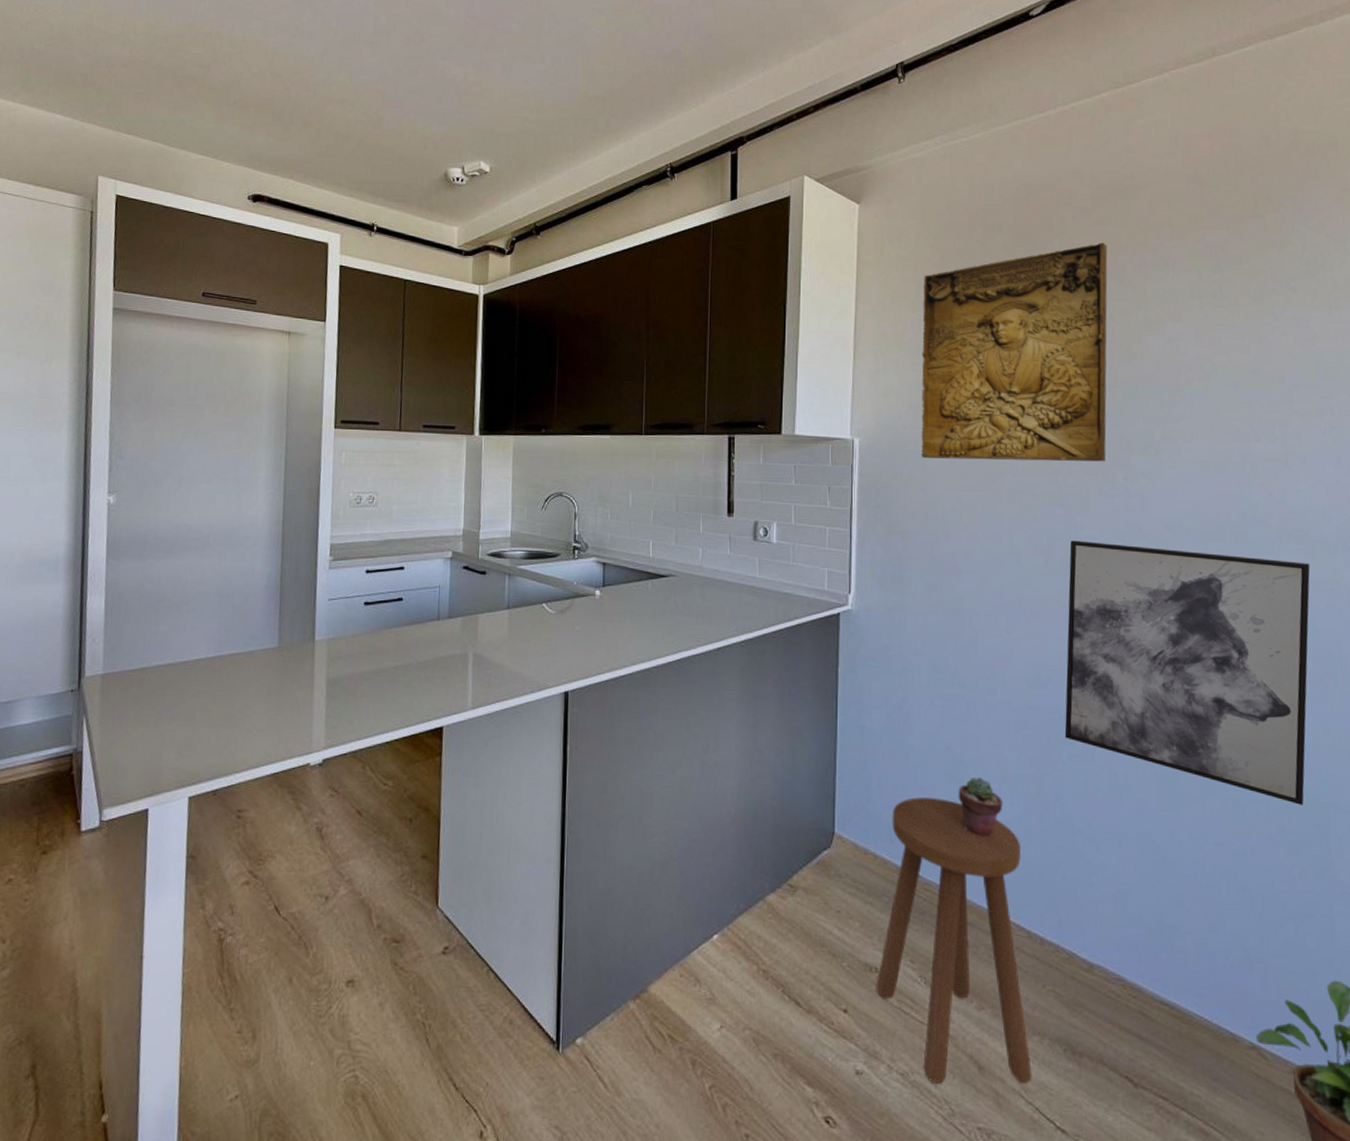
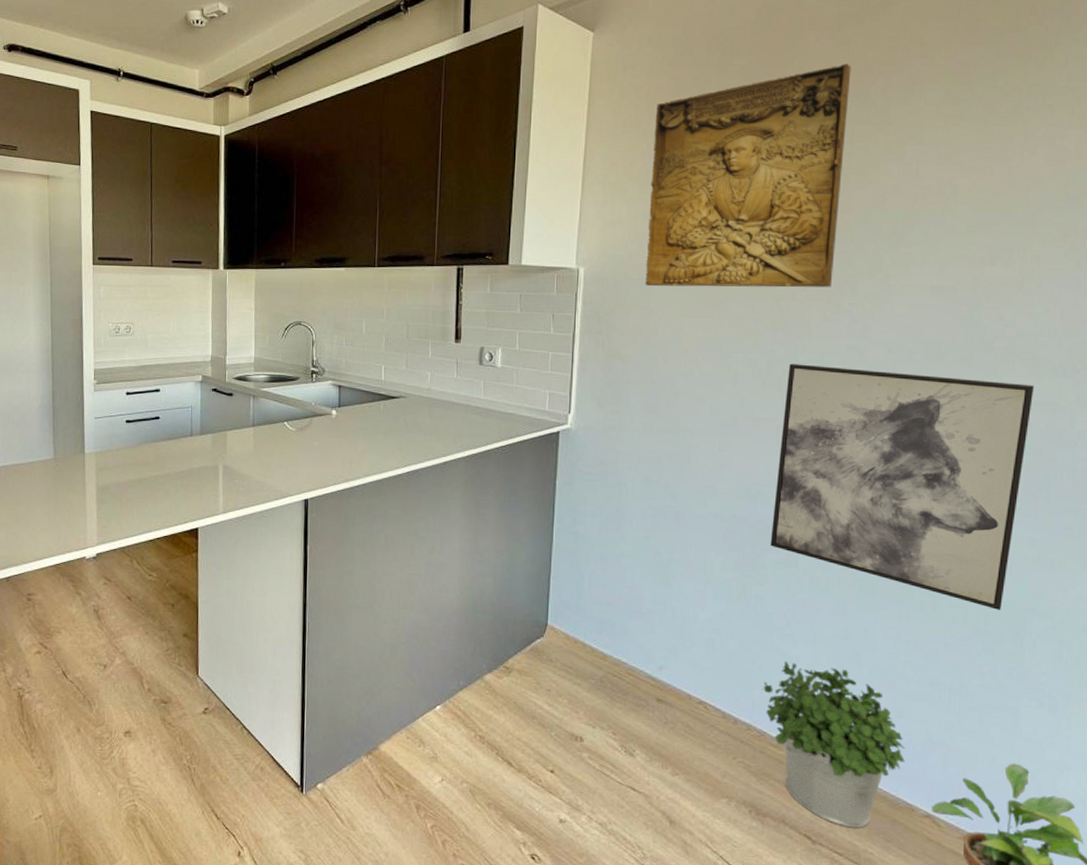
stool: present [876,797,1032,1084] -> none [580,595,721,836]
potted succulent: present [958,777,1003,837] -> none [664,579,707,631]
potted plant: none [1068,869,1223,1066] -> present [762,661,905,828]

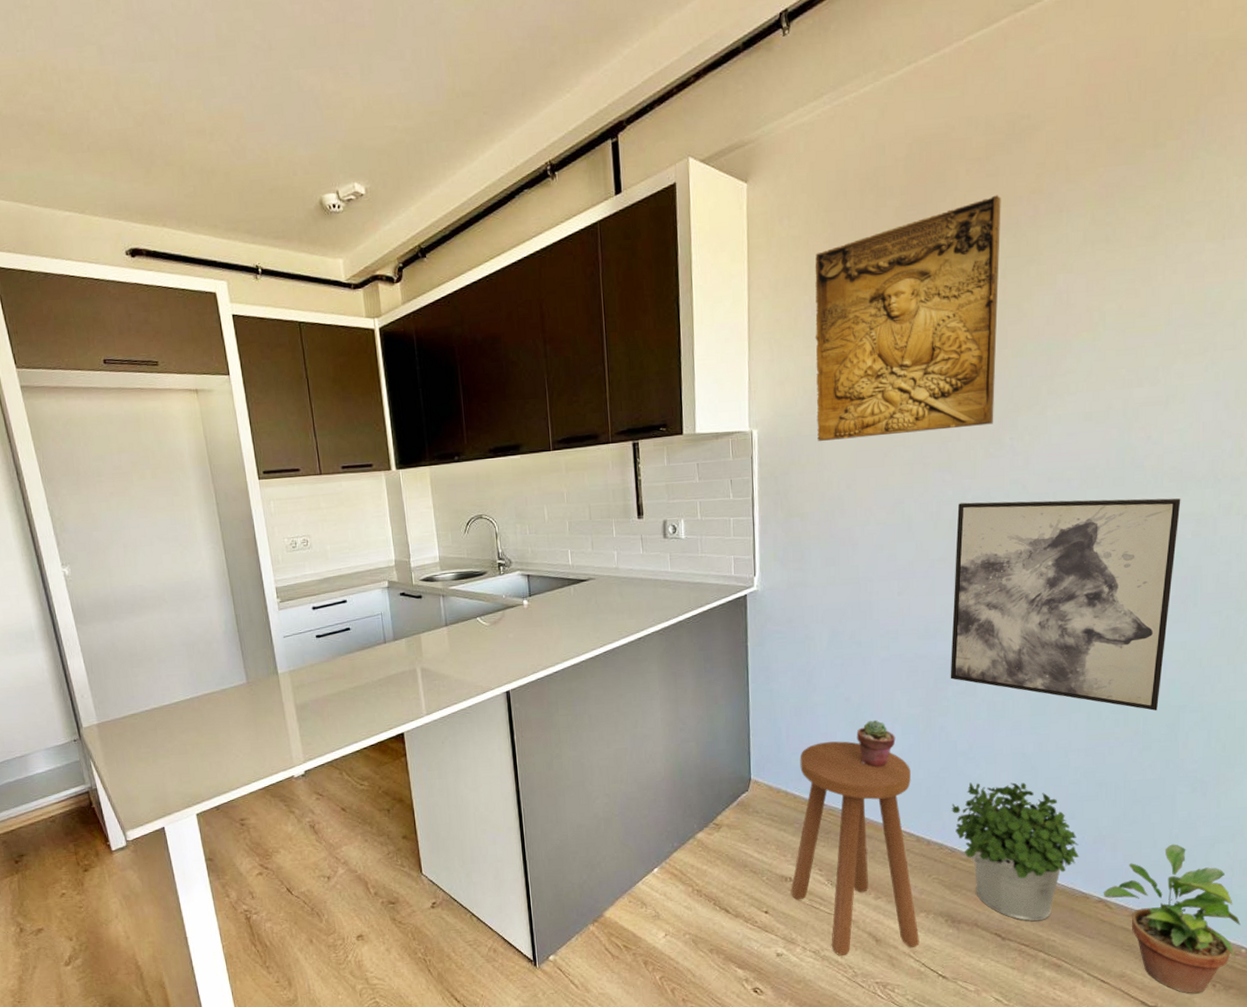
stool: none [580,595,721,836] -> present [791,741,920,956]
potted succulent: none [664,579,707,631] -> present [856,719,896,768]

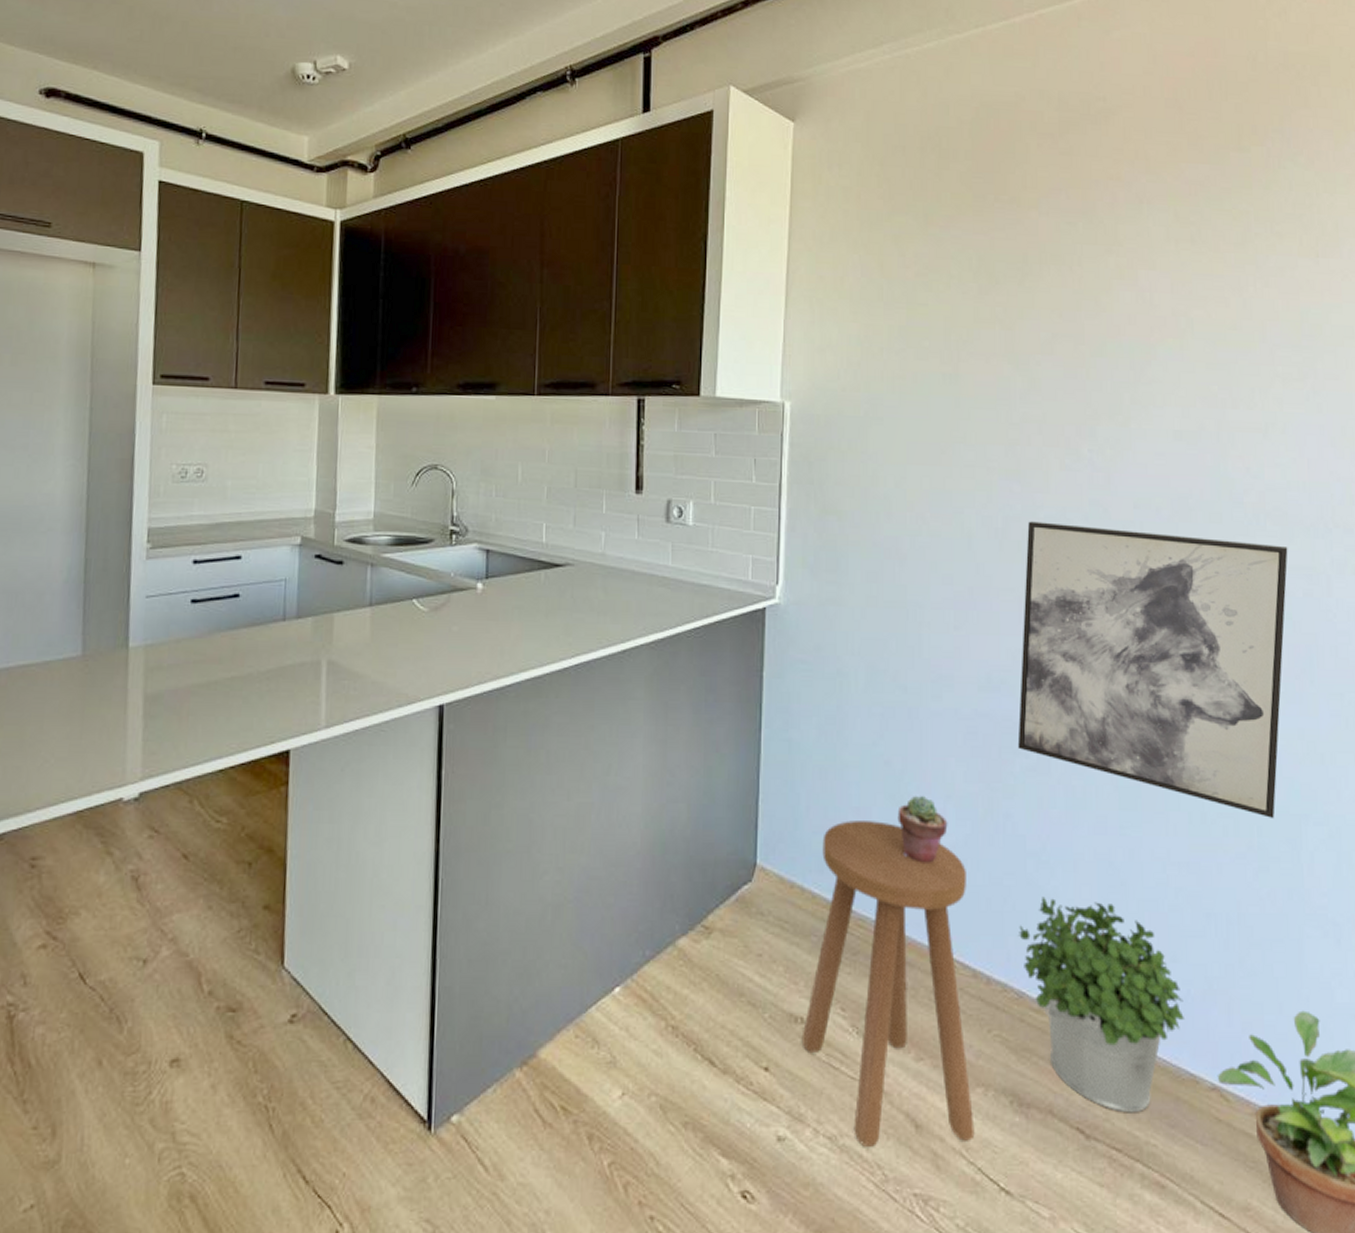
relief panel: present [815,195,1001,441] -> none [862,175,1076,431]

